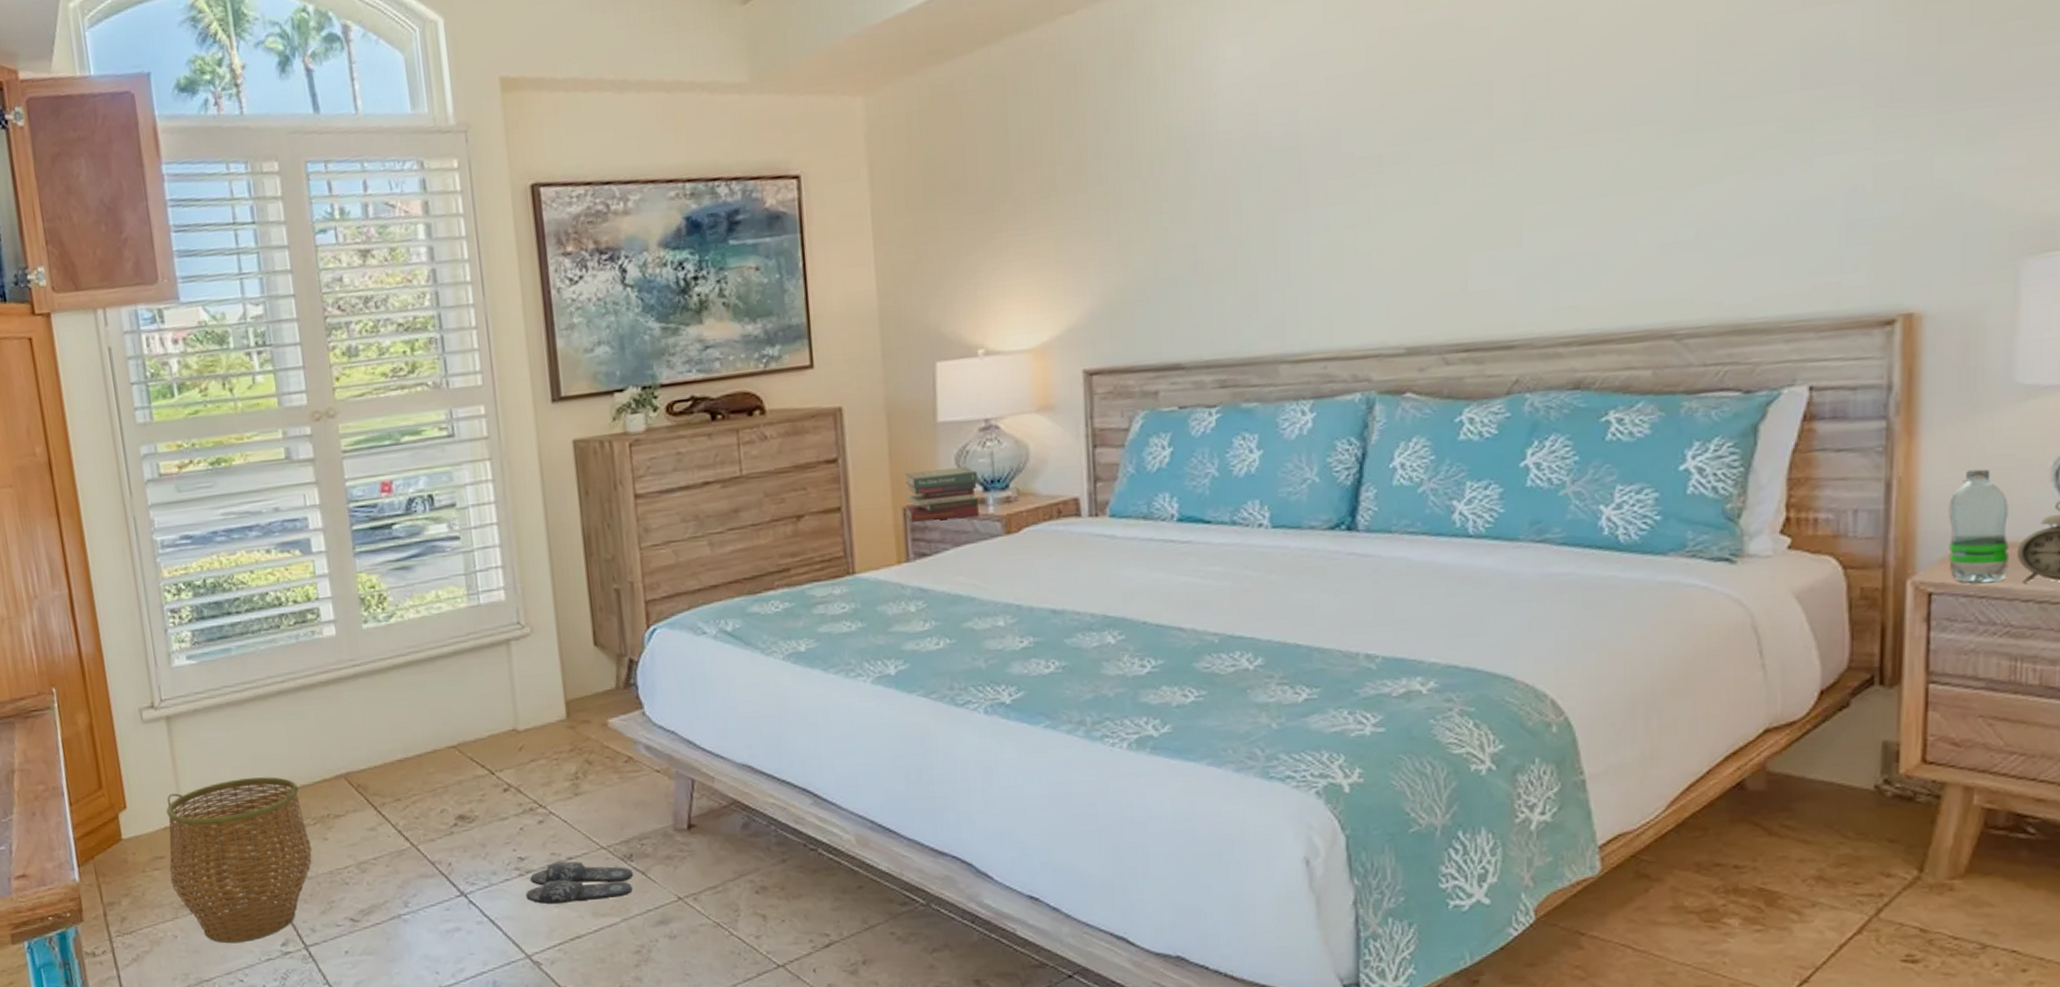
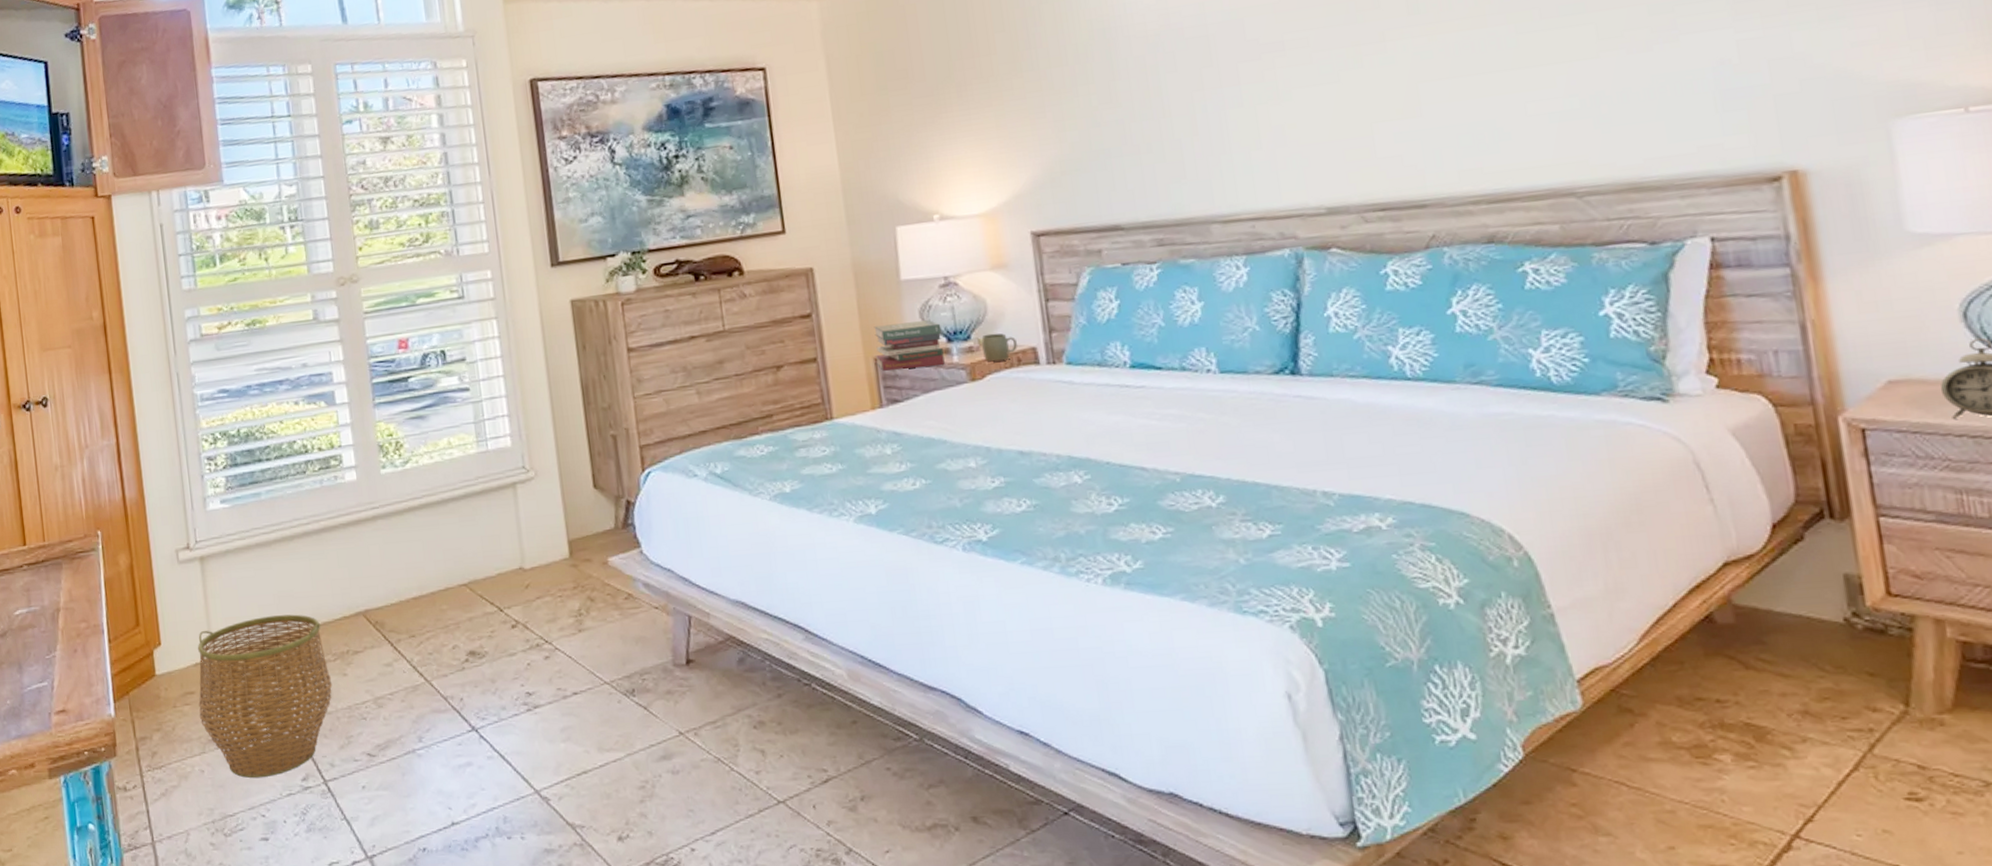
slippers: present [526,861,633,904] -> none [534,696,635,739]
mug: none [1020,482,1058,514] -> present [981,333,1017,362]
bottle: present [1948,469,2009,584] -> none [1865,311,1936,420]

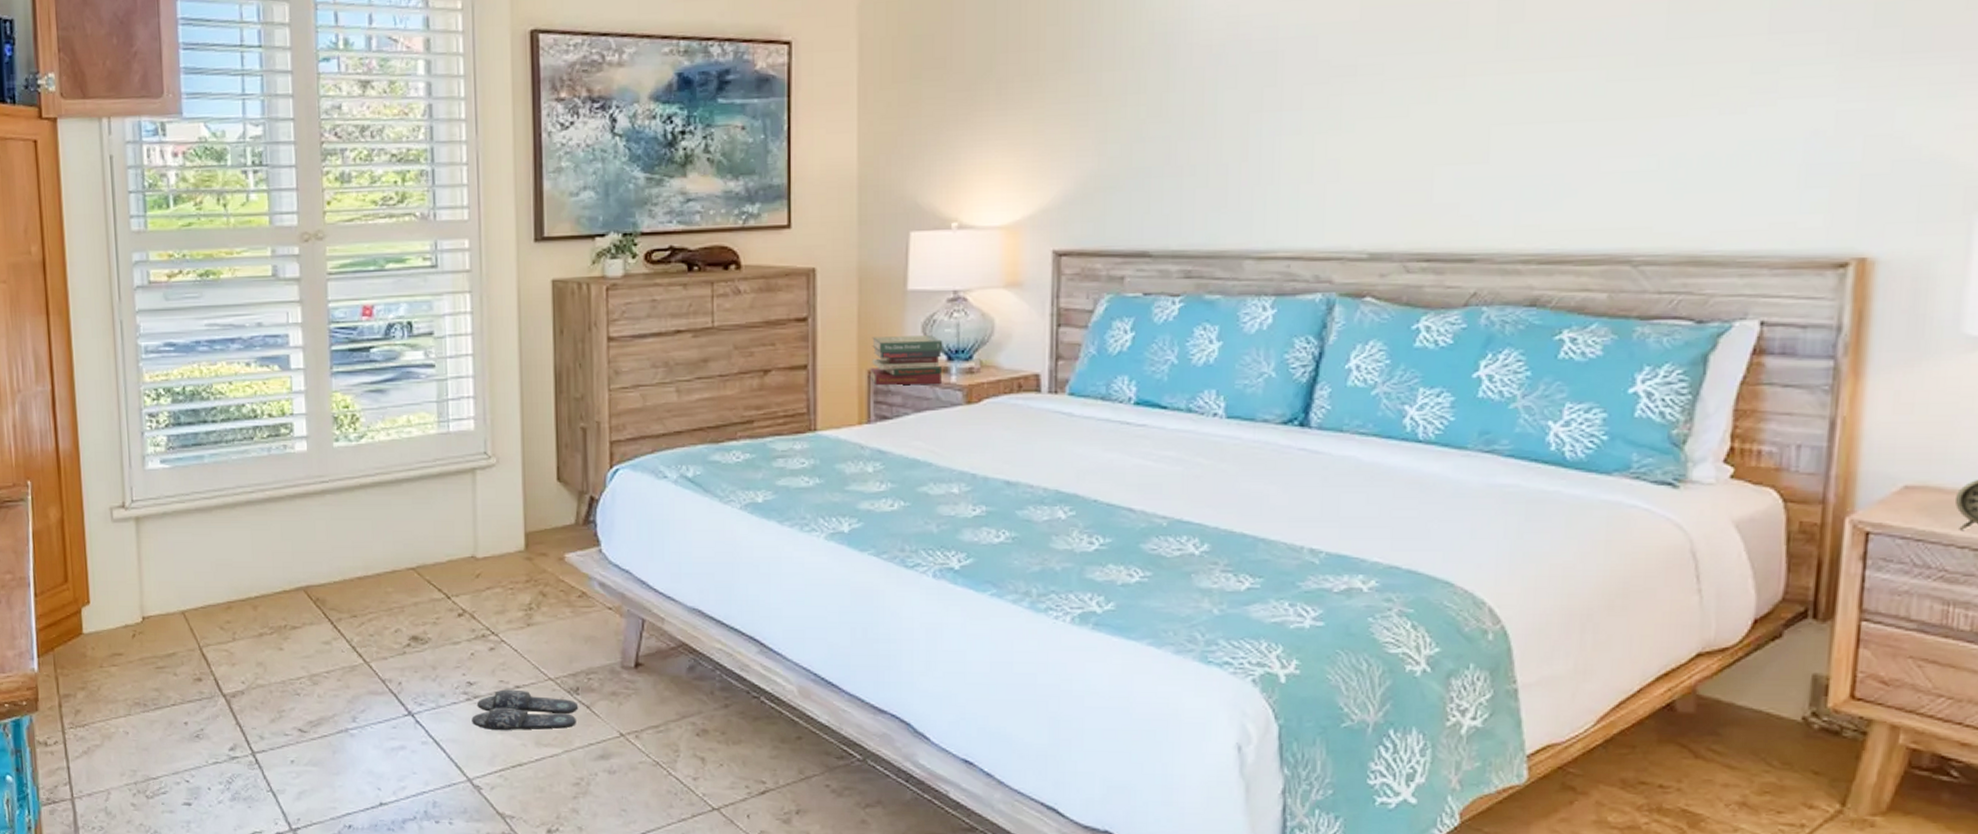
basket: present [197,614,333,778] -> none [126,584,267,744]
slippers: none [534,696,635,739] -> present [472,689,577,730]
mug: present [981,333,1017,362] -> none [983,355,1020,386]

